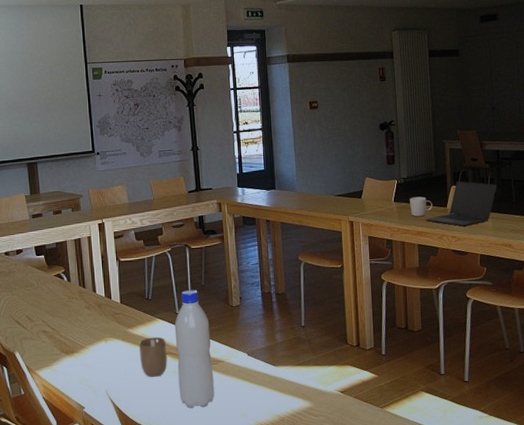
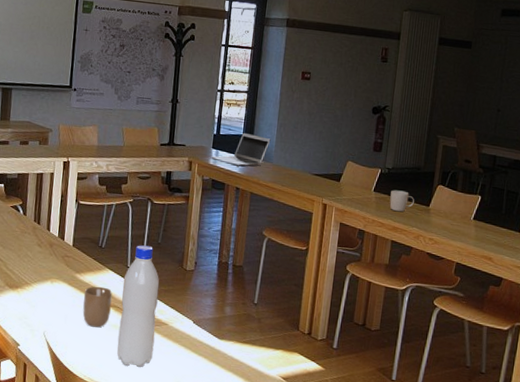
laptop: none [238,168,291,200] -> present [211,133,271,167]
laptop: present [426,180,497,227] -> none [404,180,487,230]

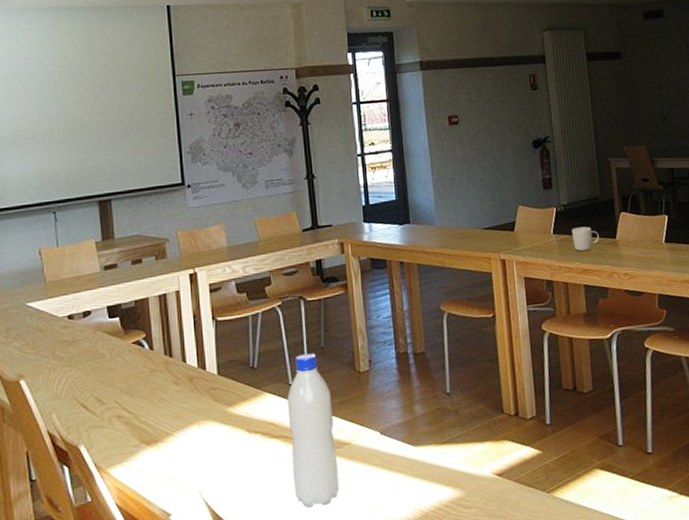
cup: present [82,286,113,328] -> none [241,416,279,469]
laptop: present [211,133,271,167] -> none [364,197,429,237]

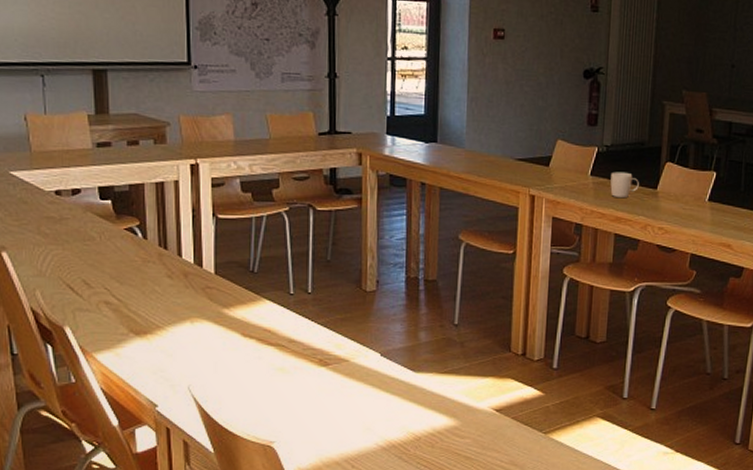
water bottle: present [287,353,339,507] -> none [286,265,334,416]

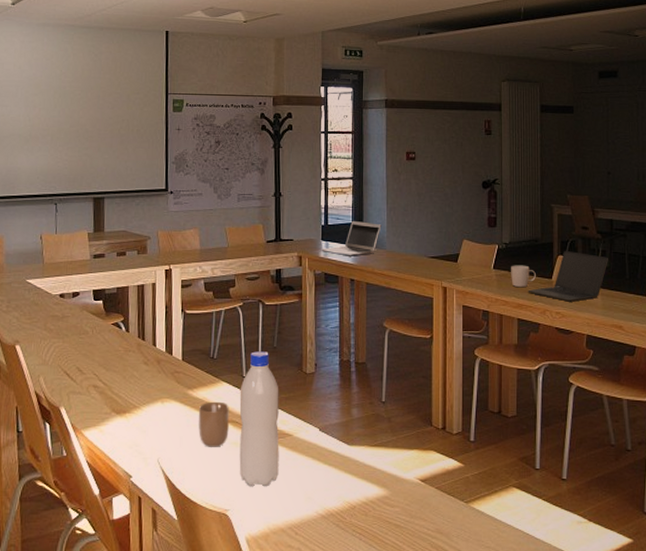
cup: none [236,322,274,374] -> present [198,401,229,447]
water bottle: none [286,265,334,416] -> present [239,351,279,486]
laptop: none [386,112,460,156] -> present [321,221,382,256]
laptop: none [628,156,723,216] -> present [528,250,608,302]

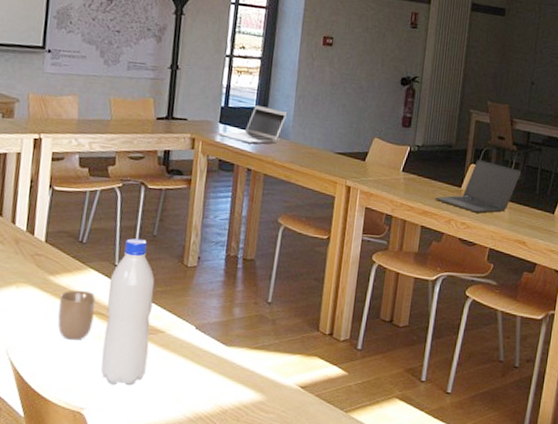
mug: present [511,265,536,288] -> none [419,169,446,194]

